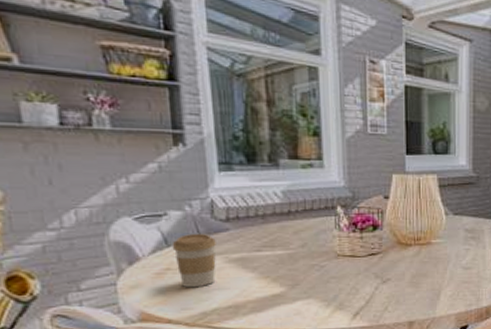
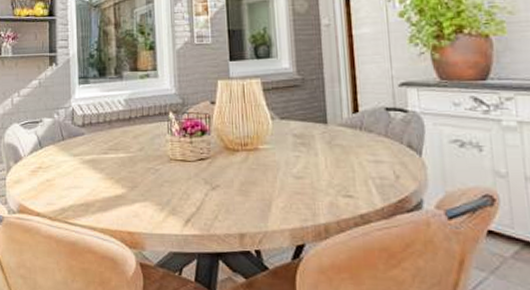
coffee cup: present [172,234,216,288] -> none [44,138,74,185]

